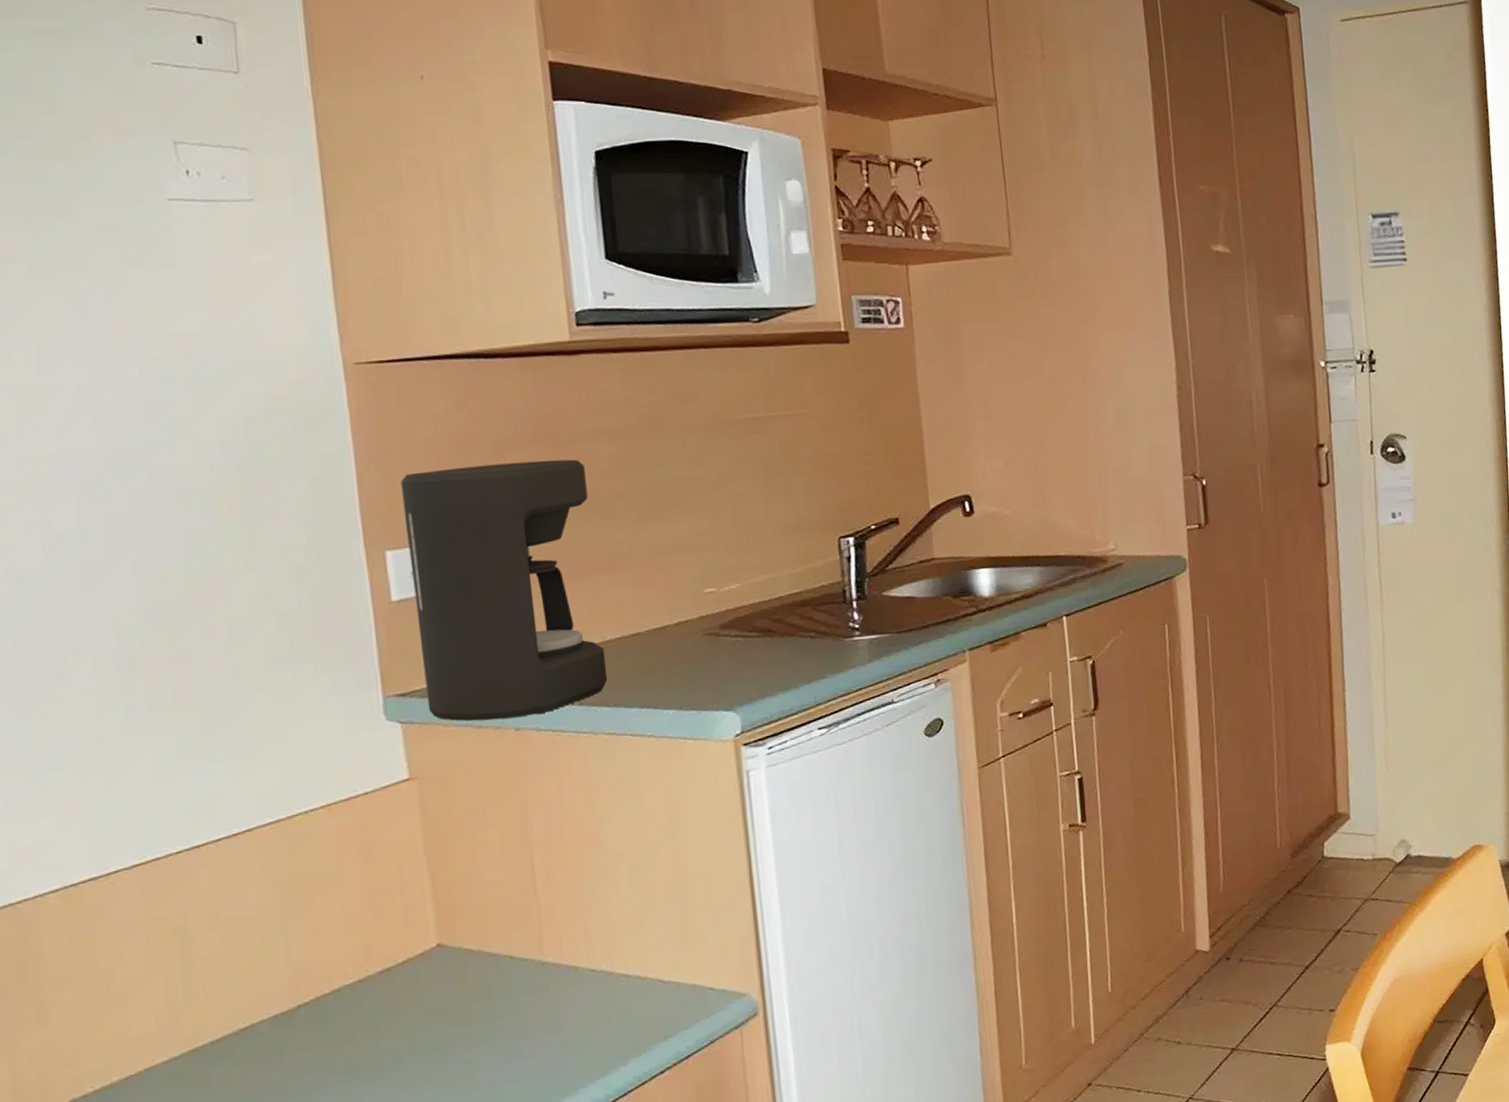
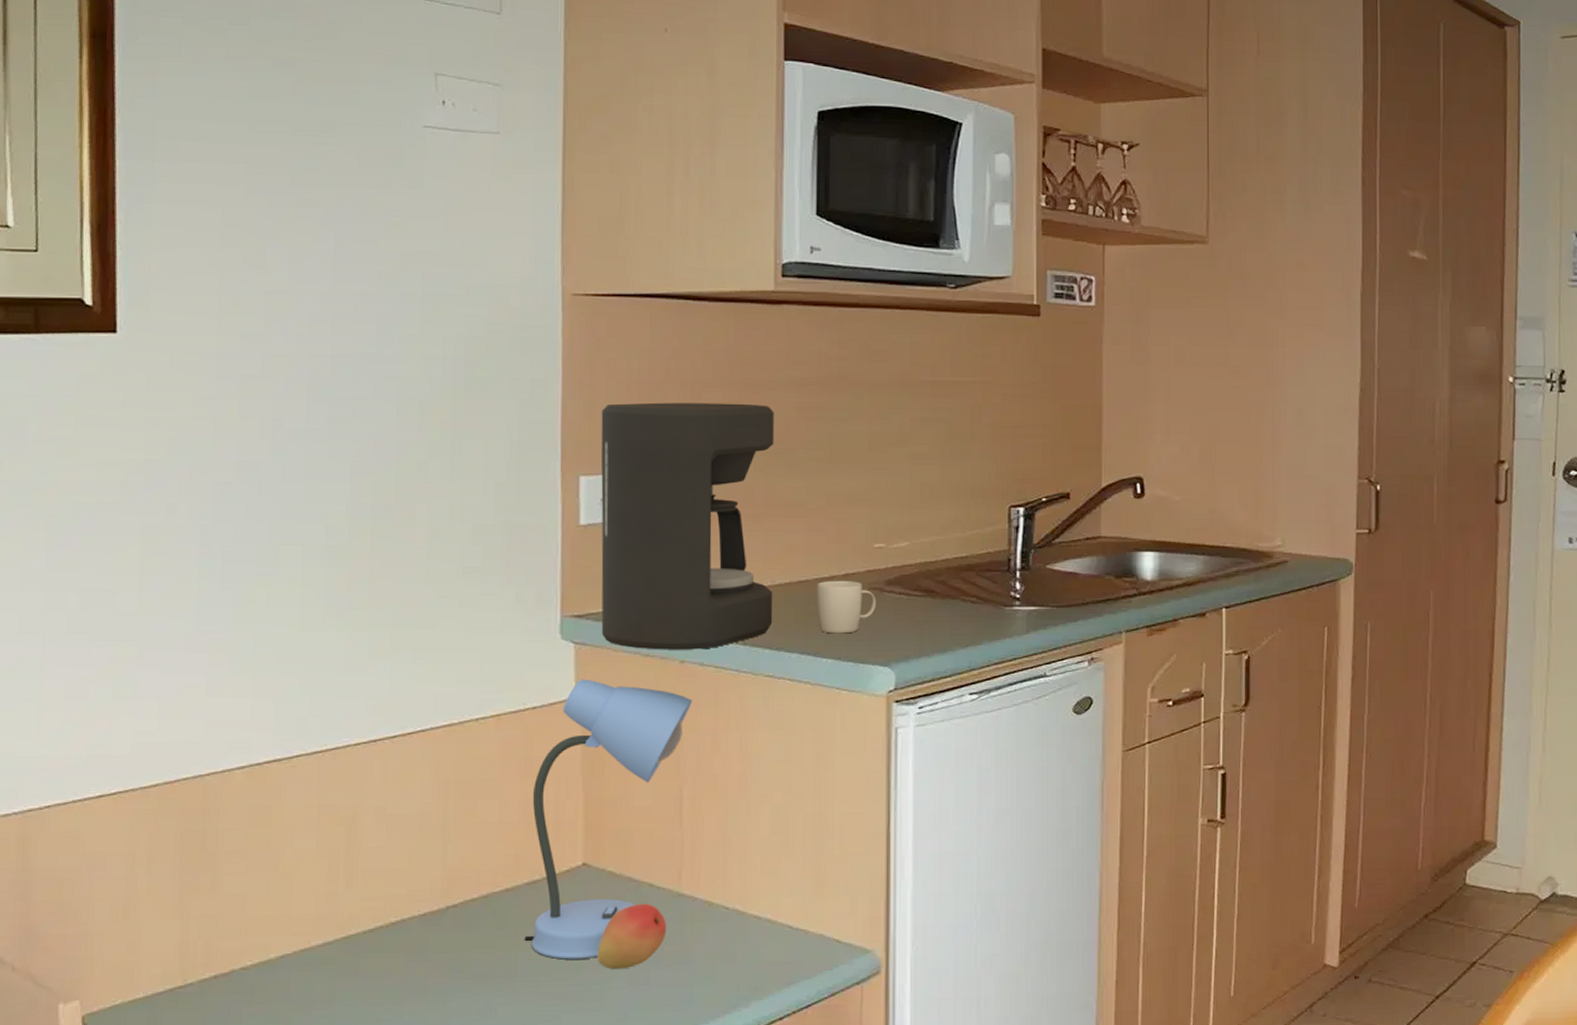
desk lamp: none [375,758,533,1044] -> present [524,679,692,960]
fruit: none [463,976,534,1047] -> present [597,903,667,970]
mug: none [649,628,714,685] -> present [817,580,877,634]

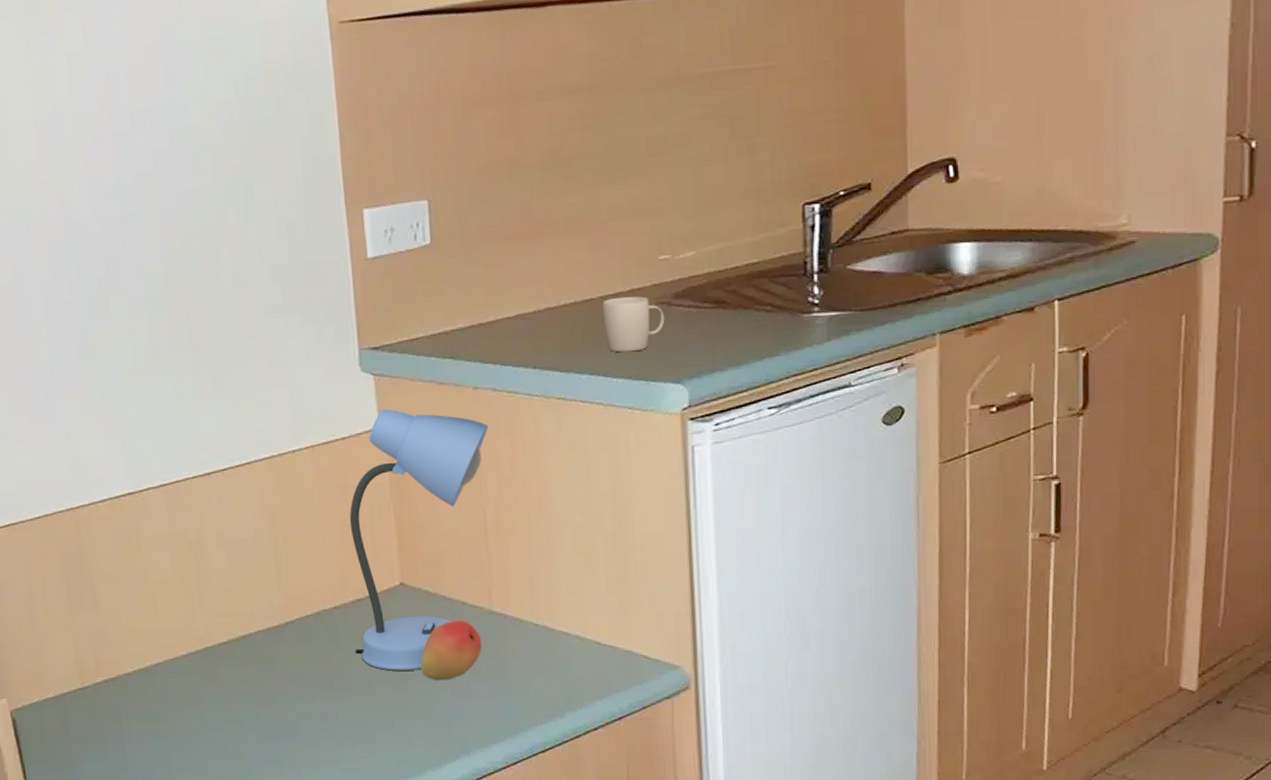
coffee maker: present [601,402,774,650] -> none [377,117,561,378]

